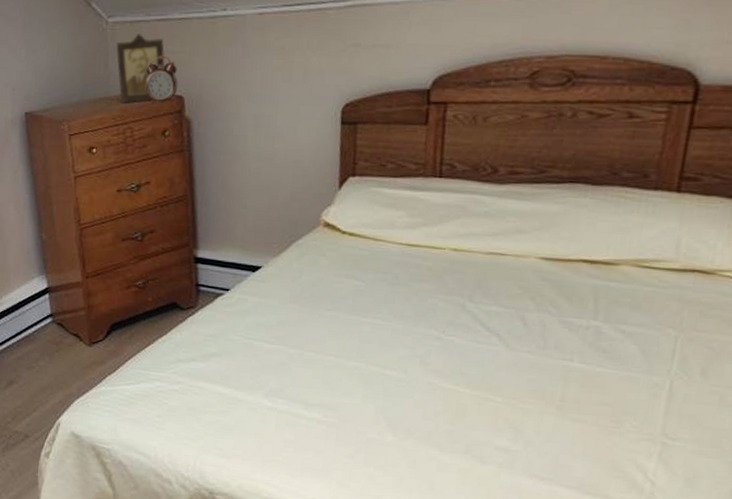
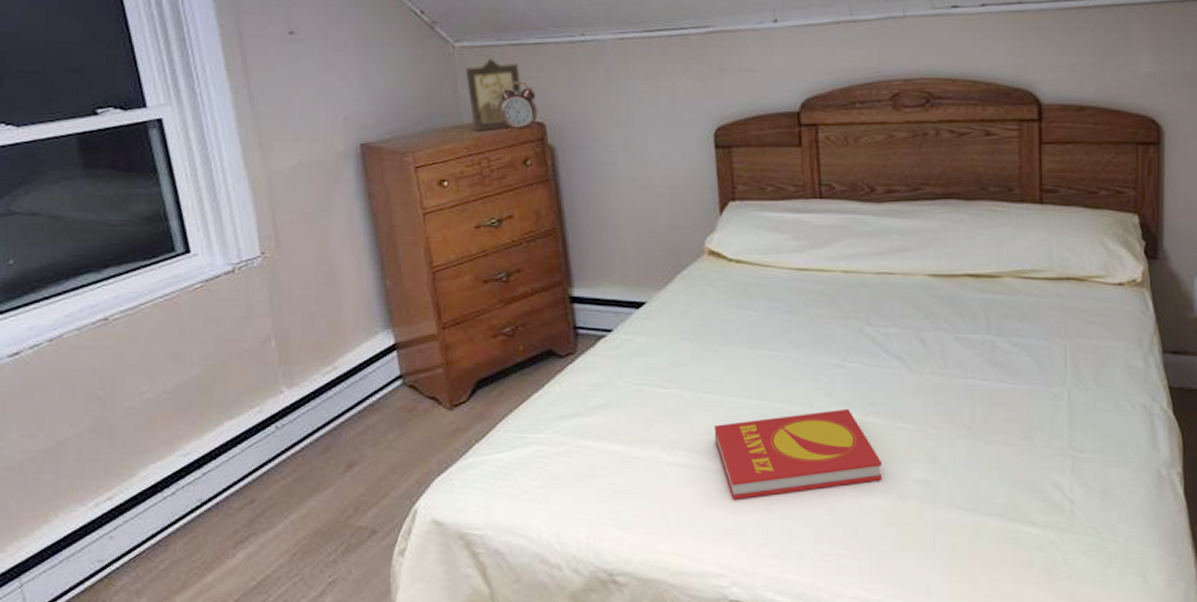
book: none [312,377,467,446] -> present [714,408,883,499]

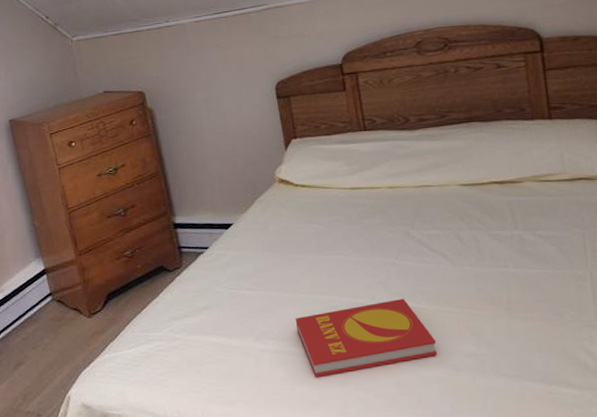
photo frame: present [465,59,521,131] -> none [82,47,125,103]
alarm clock: present [500,82,538,132] -> none [109,62,138,101]

